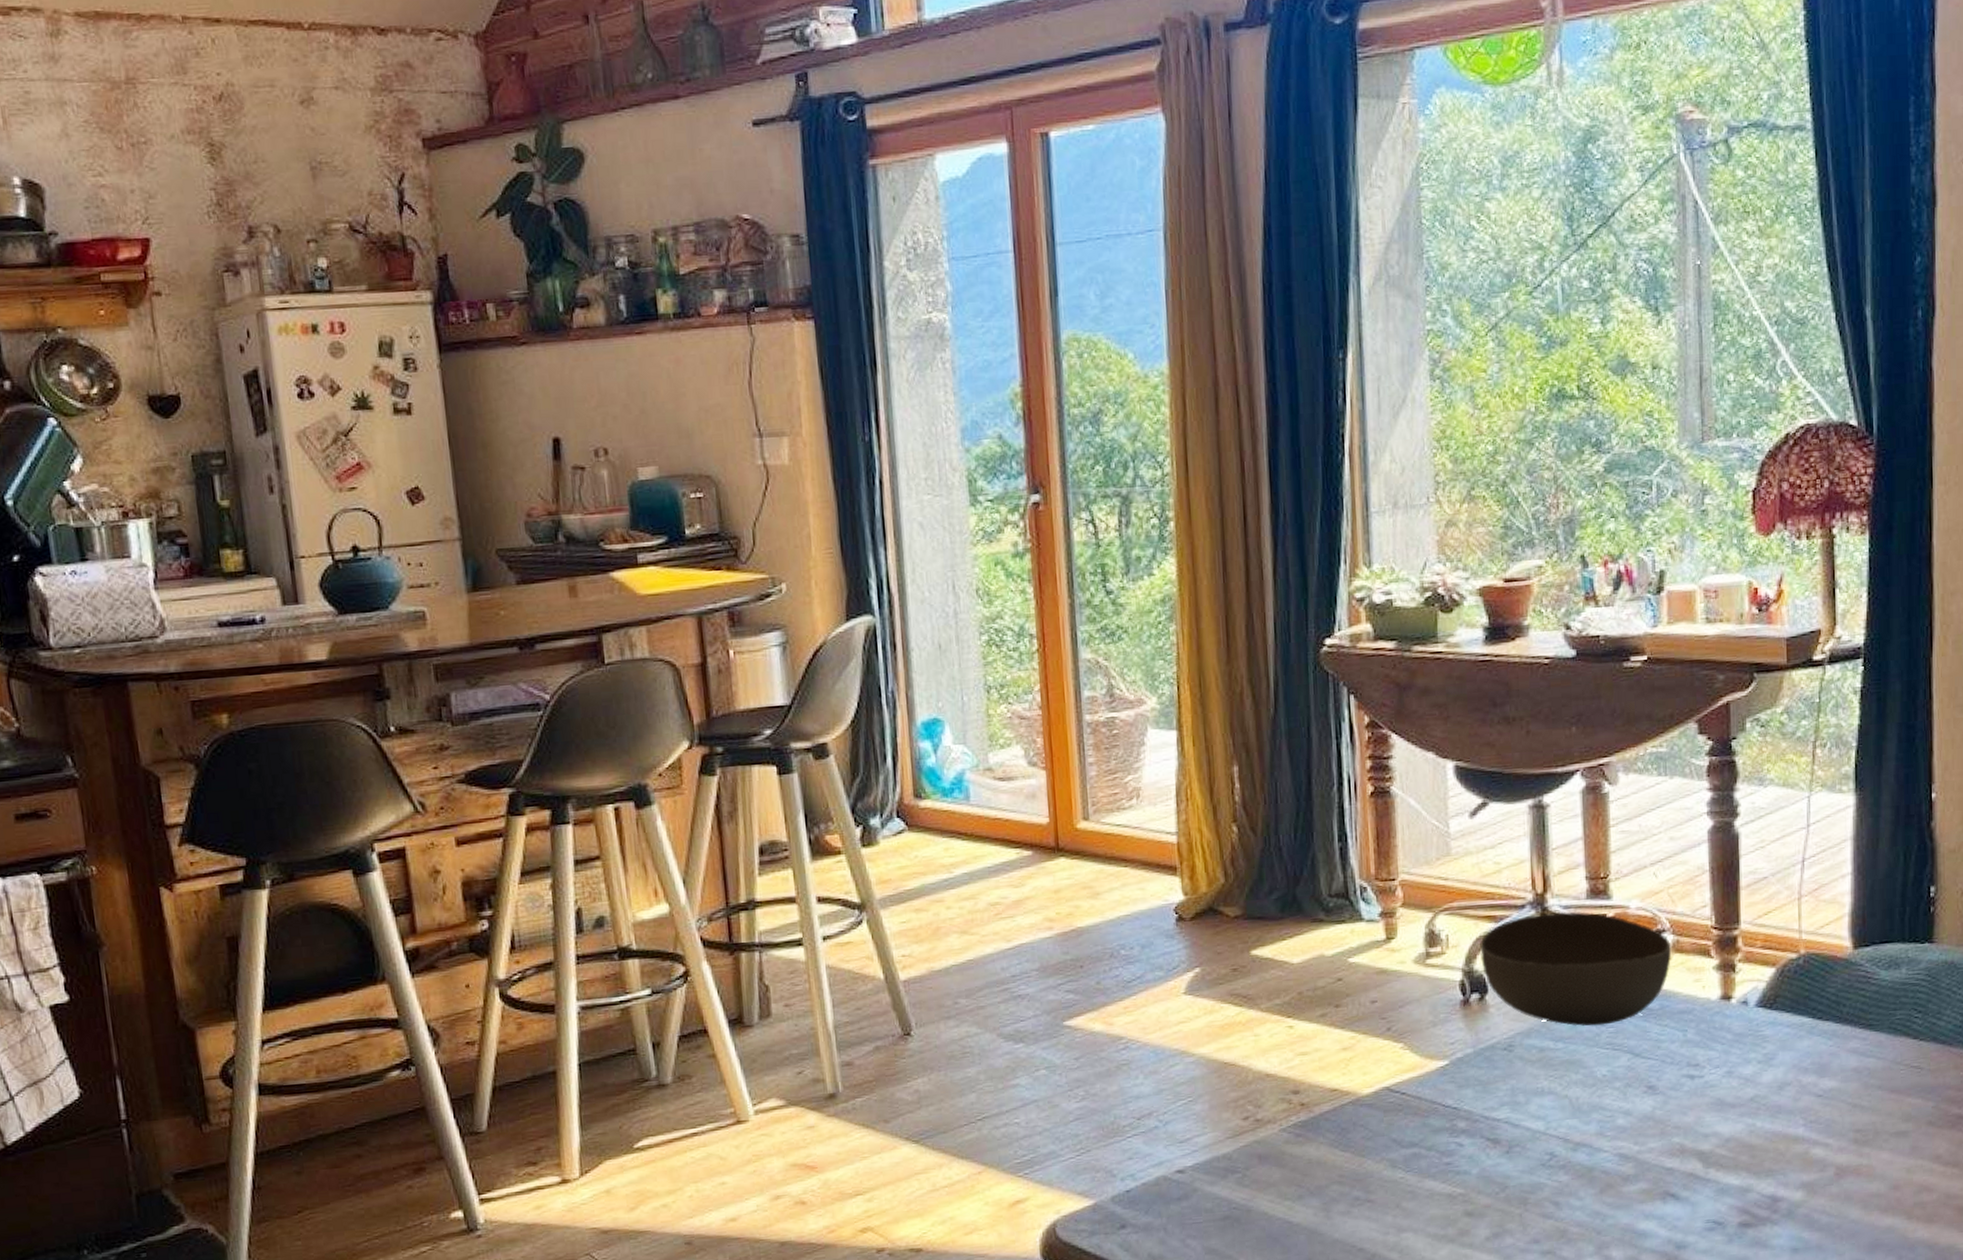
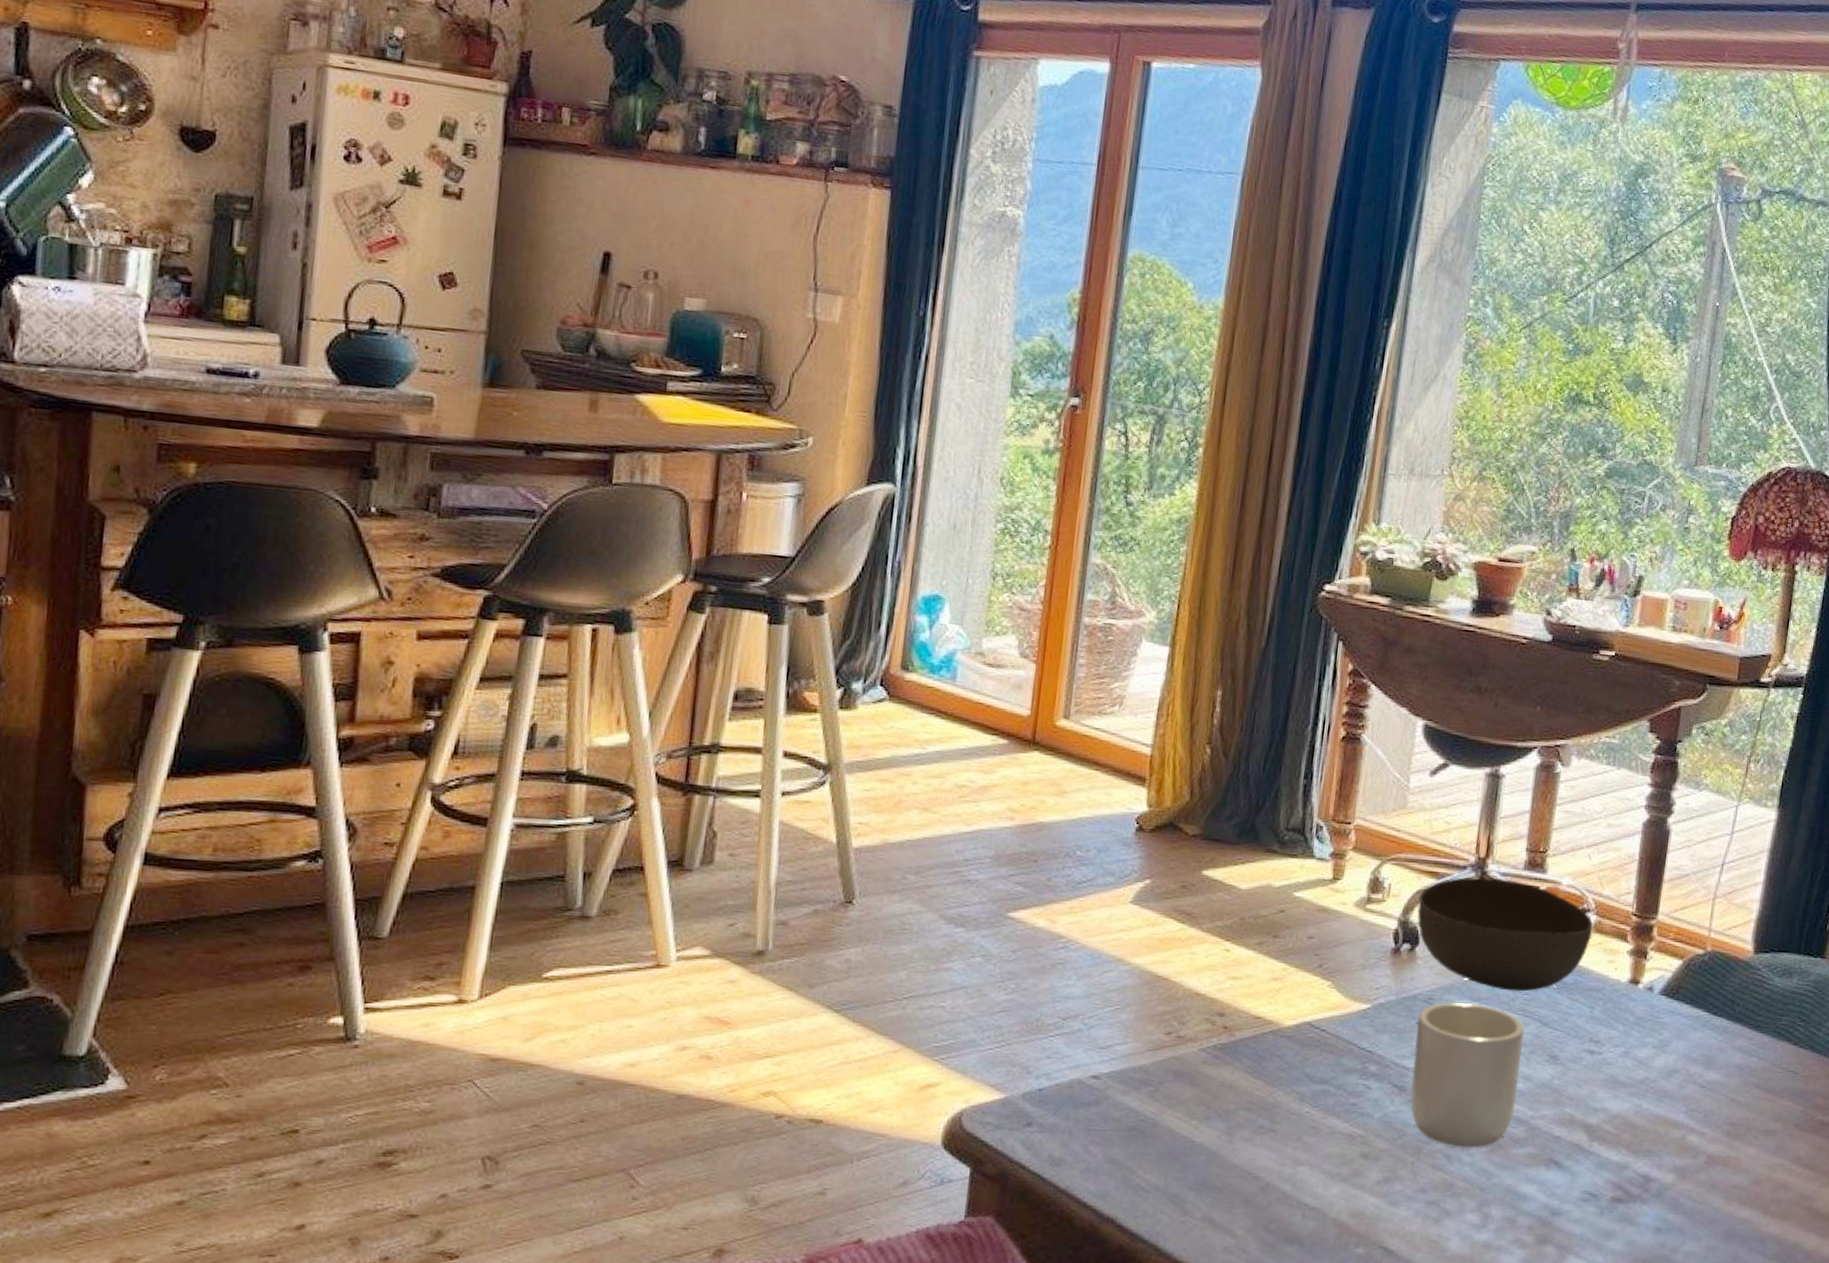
mug: none [1500,1043,1620,1193] -> present [1410,1001,1525,1148]

